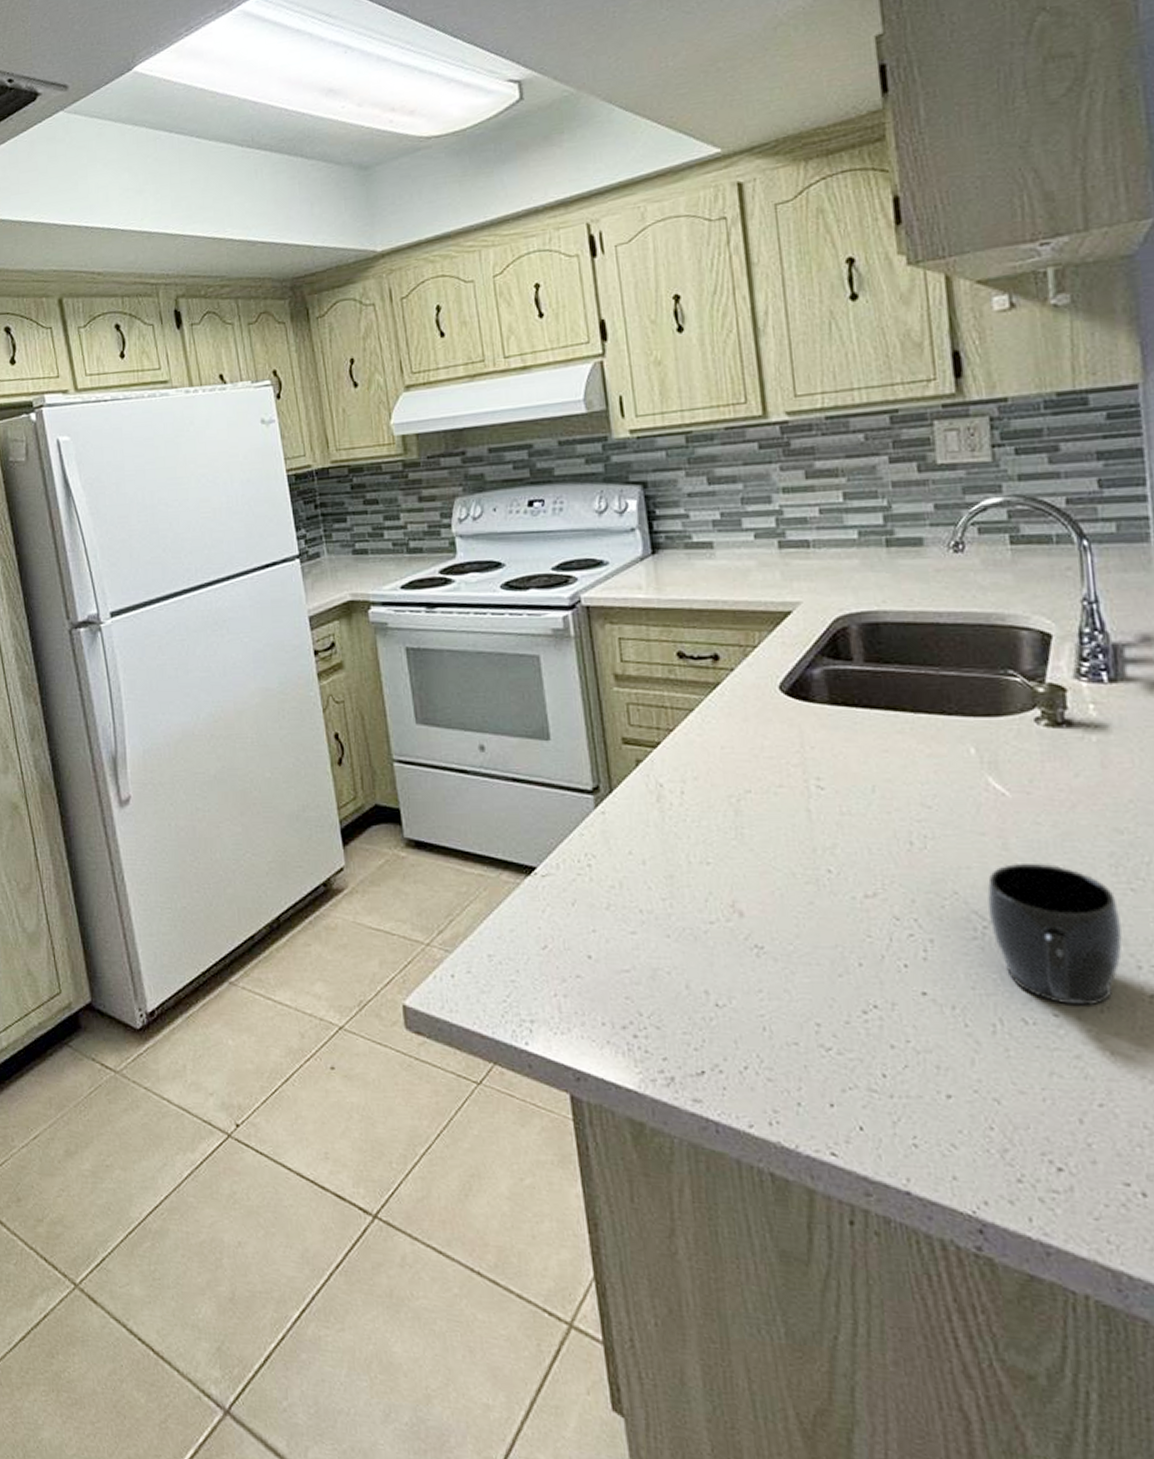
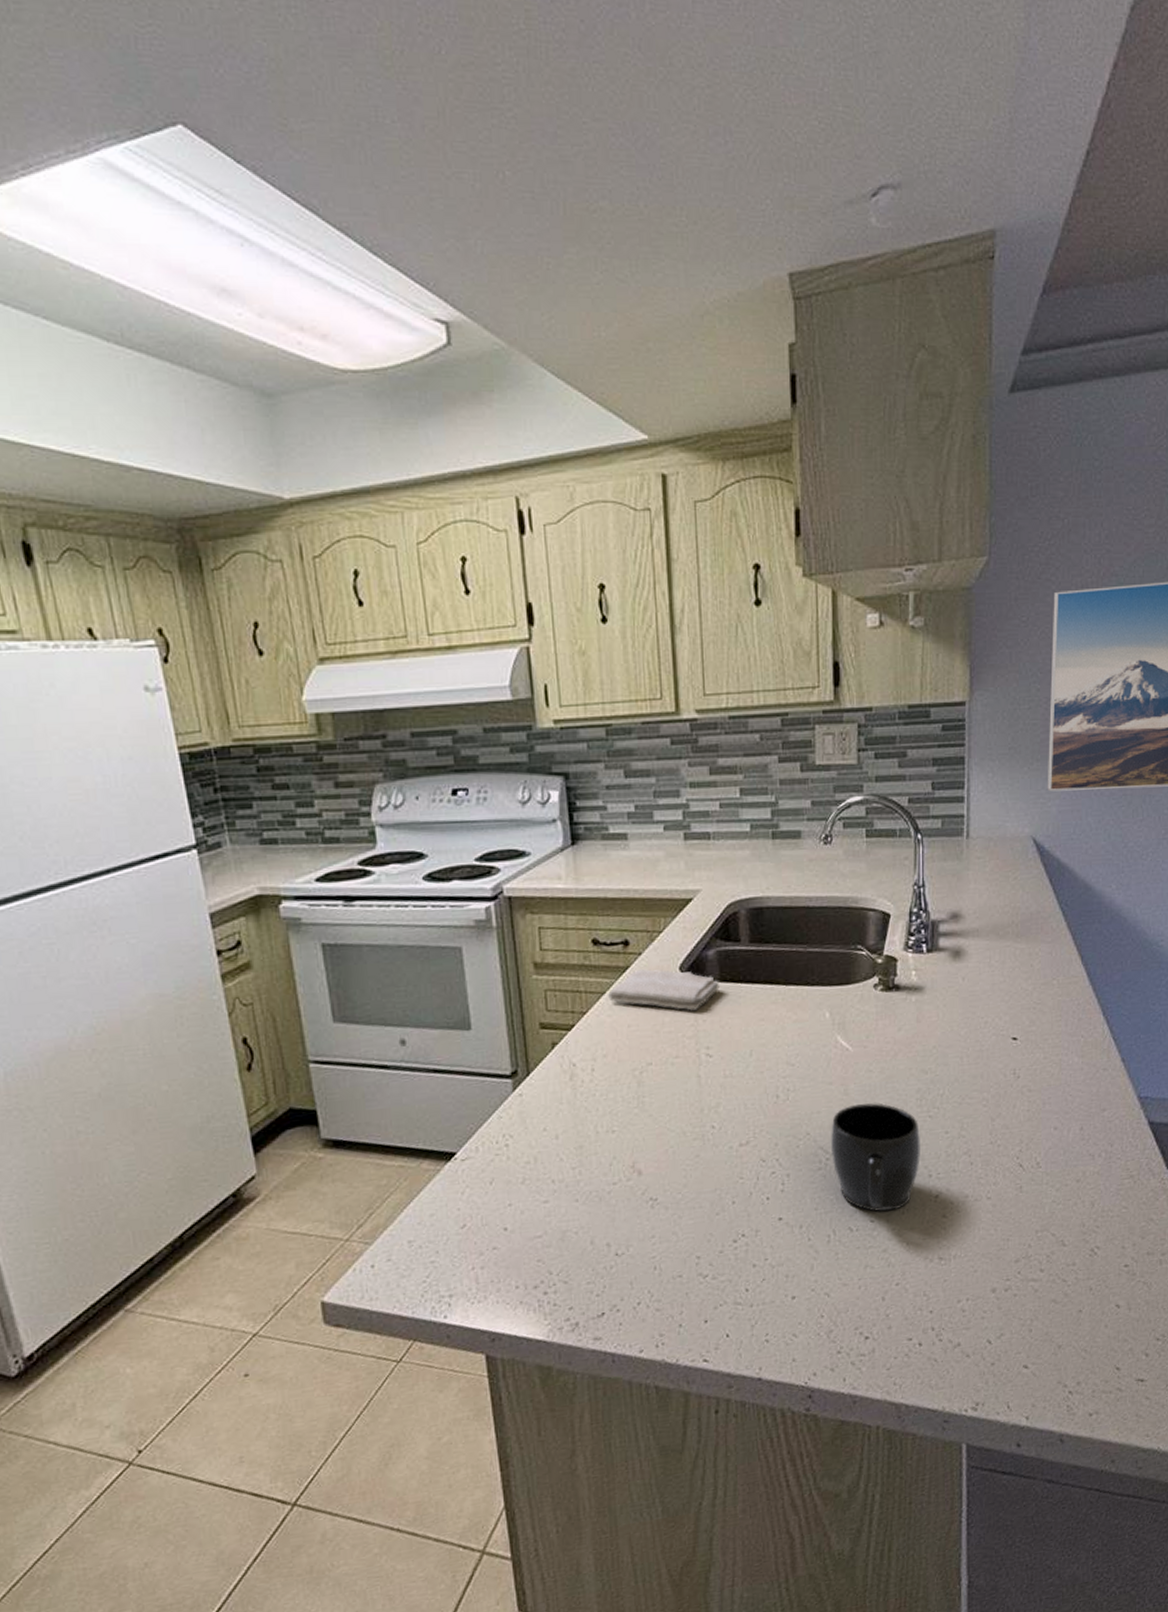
washcloth: none [697,687,829,735] -> present [608,969,719,1011]

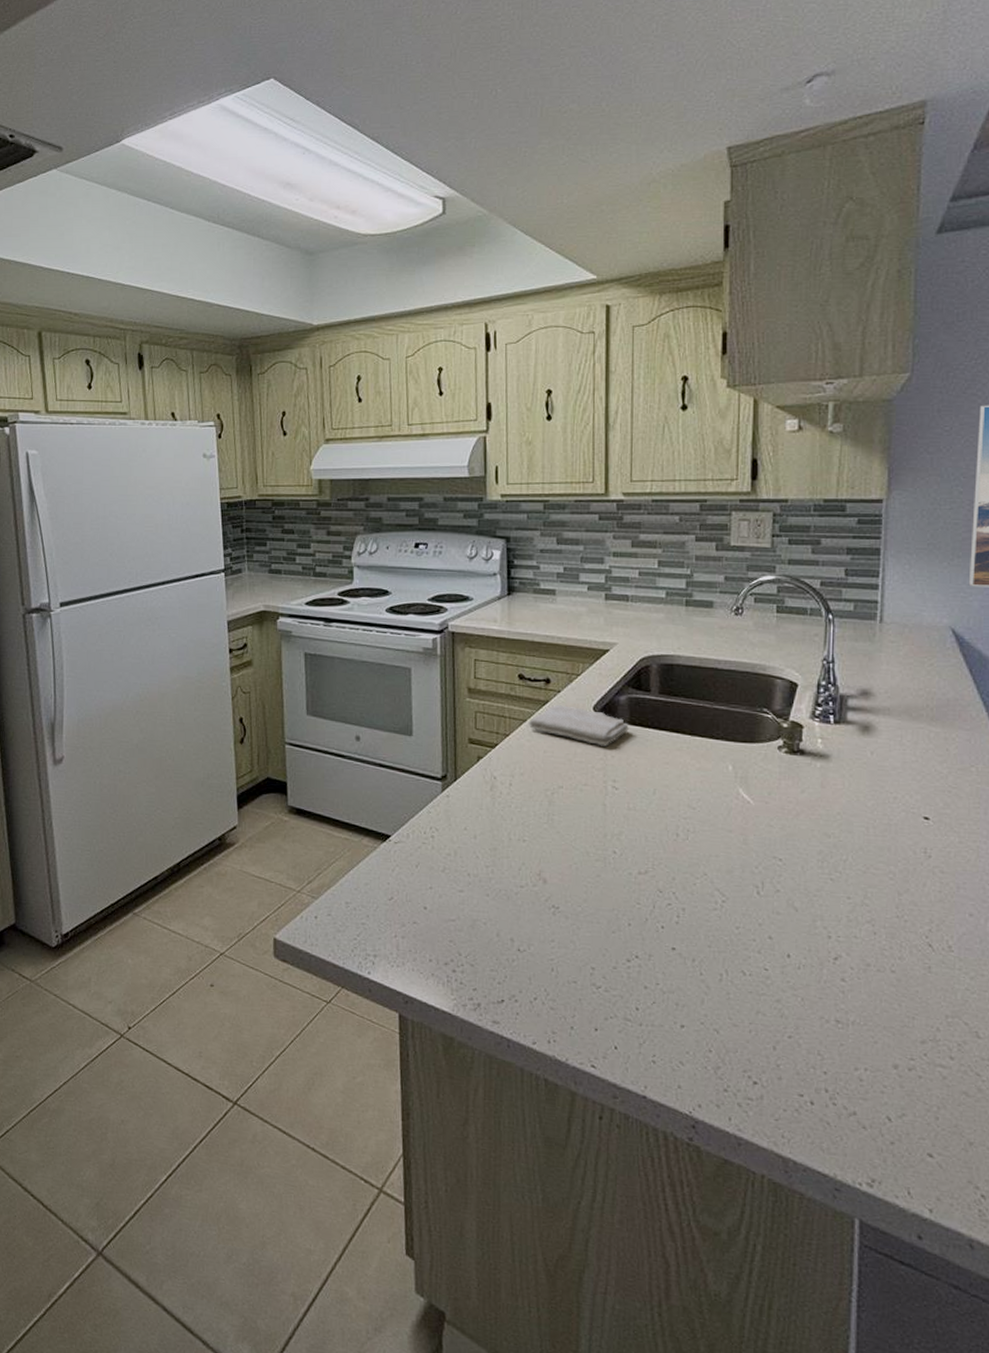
mug: present [831,1103,920,1212] -> none [728,855,820,964]

